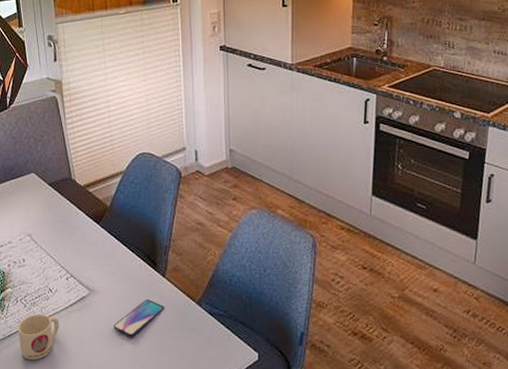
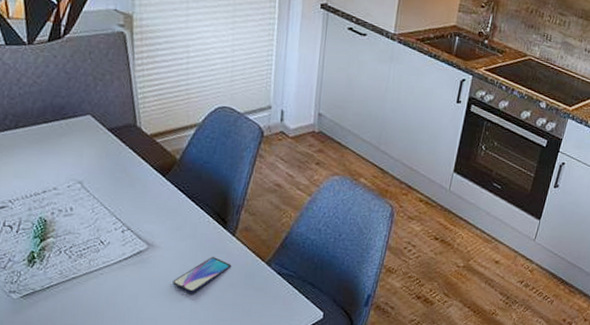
mug: present [18,314,59,360] -> none [59,266,110,313]

